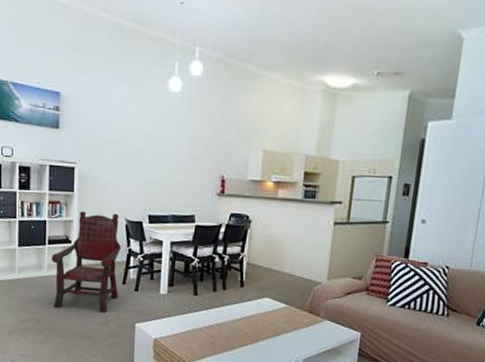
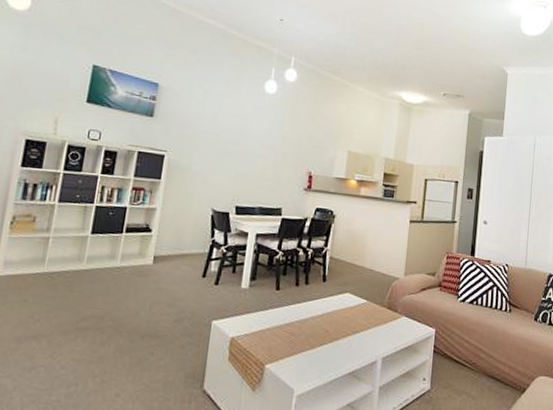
armchair: present [51,211,121,313] -> none [122,199,206,309]

